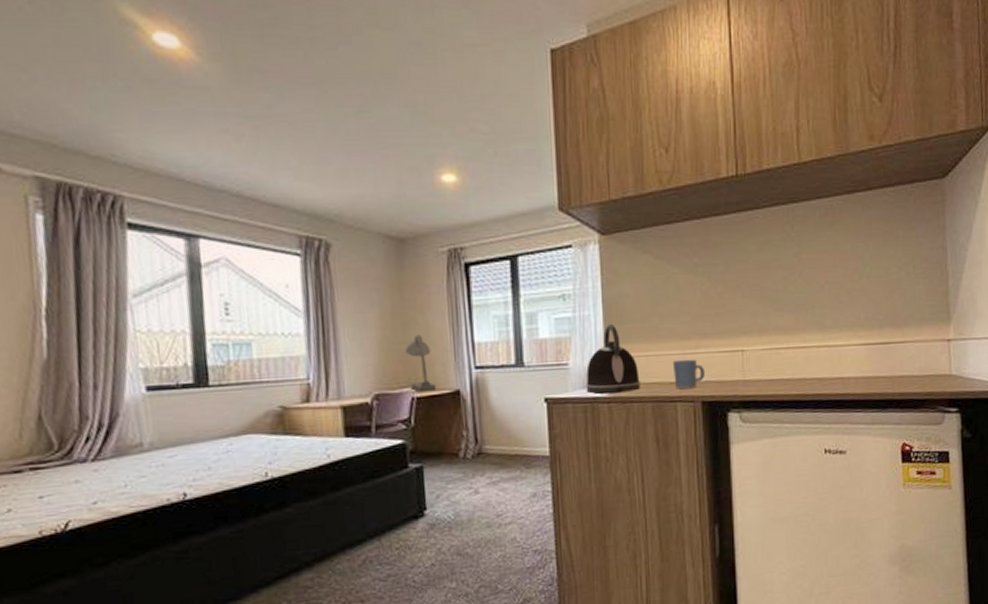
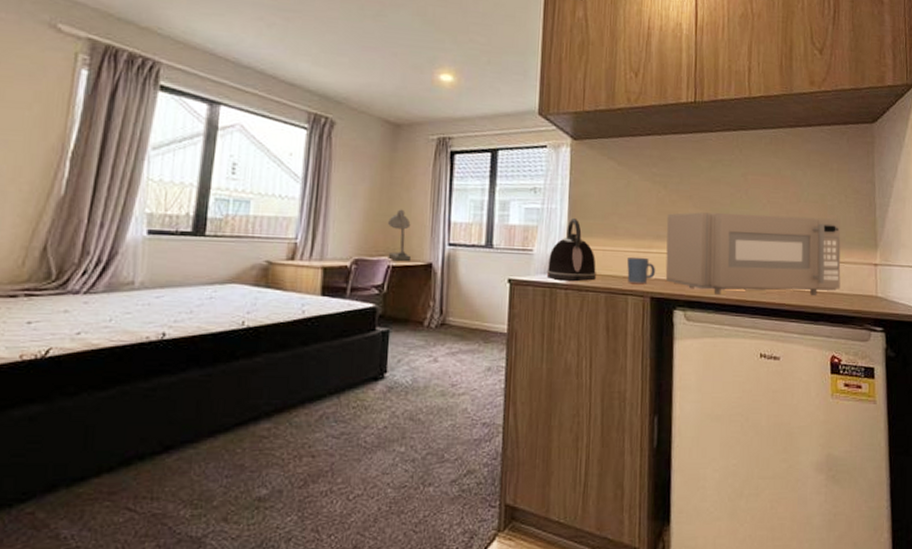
microwave: none [713,293,910,392] -> present [665,212,841,297]

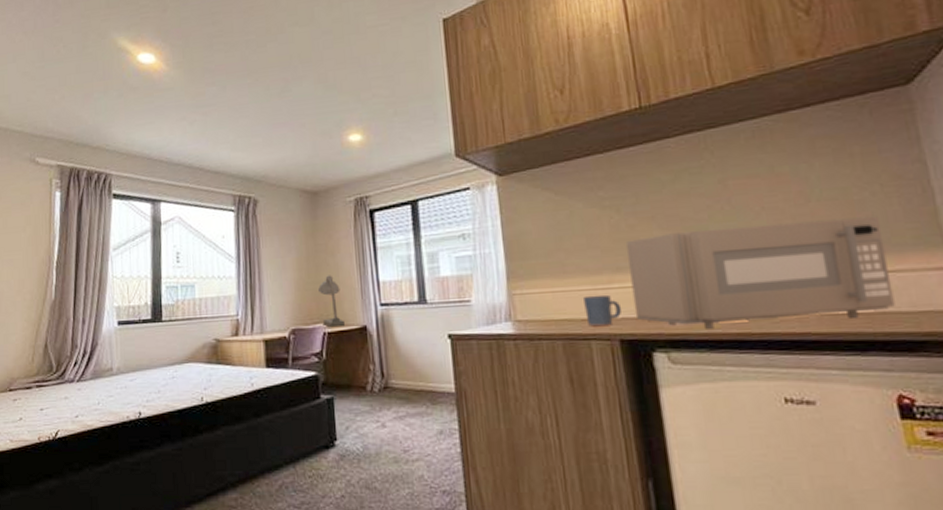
kettle: present [546,217,597,281] -> none [489,260,549,331]

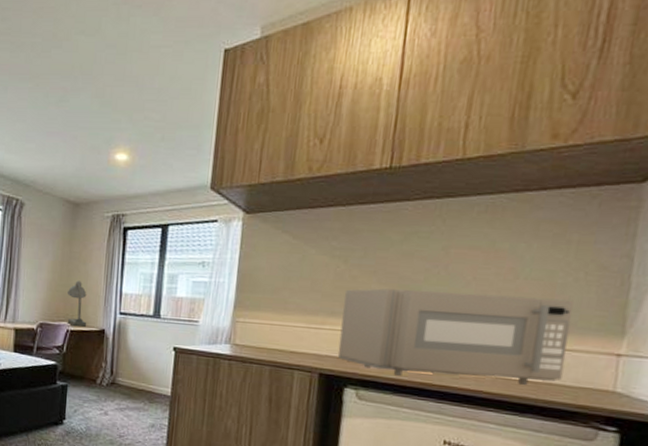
mug: present [584,294,622,327] -> none [294,332,328,361]

